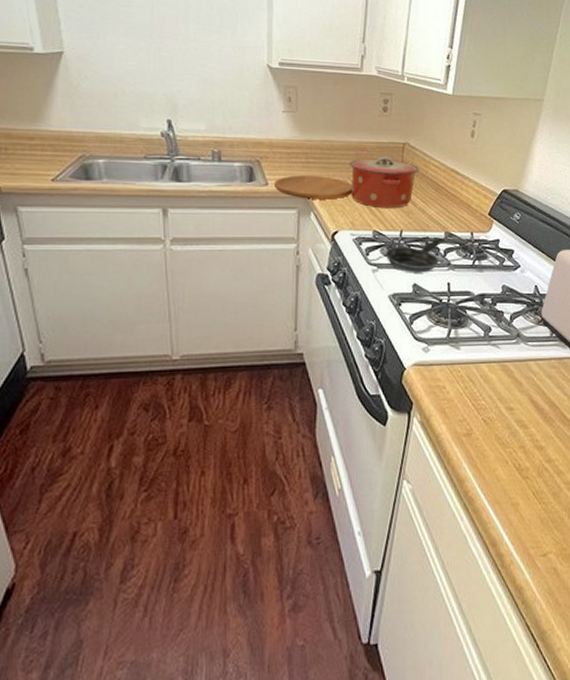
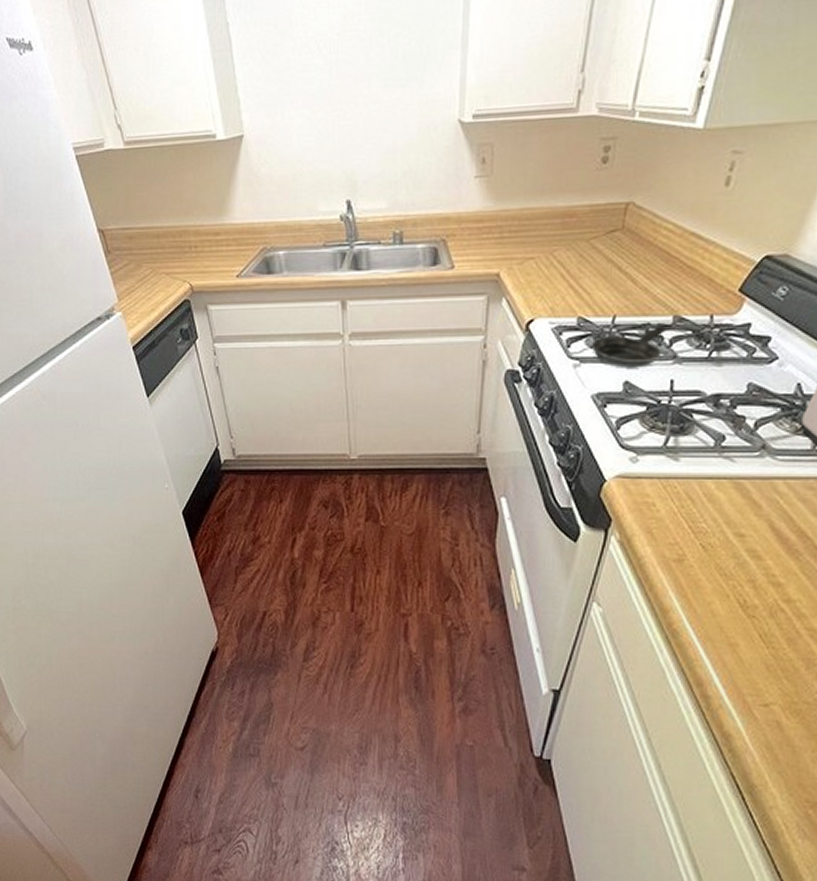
cutting board: present [274,175,353,200] -> none [462,253,556,283]
casserole: present [348,156,419,209] -> none [552,222,645,290]

